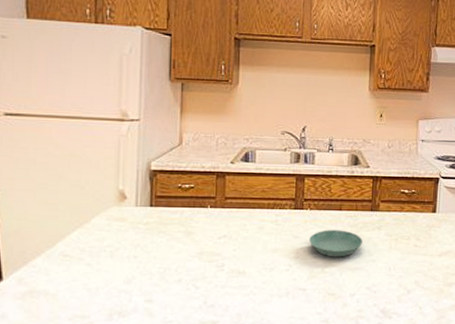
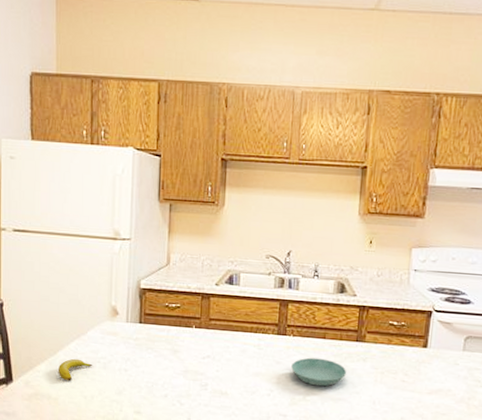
banana: none [57,249,98,274] -> present [58,358,93,381]

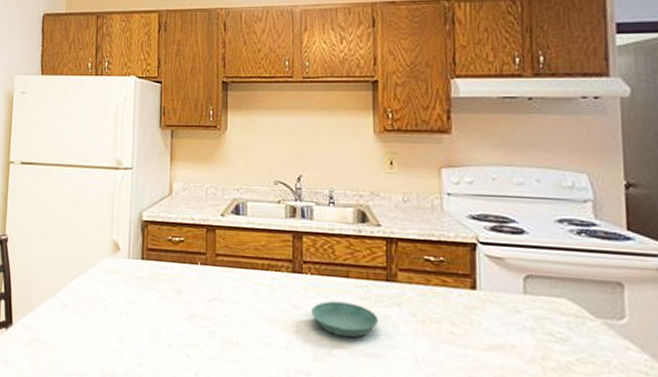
banana: present [58,358,93,381] -> none [57,299,93,326]

